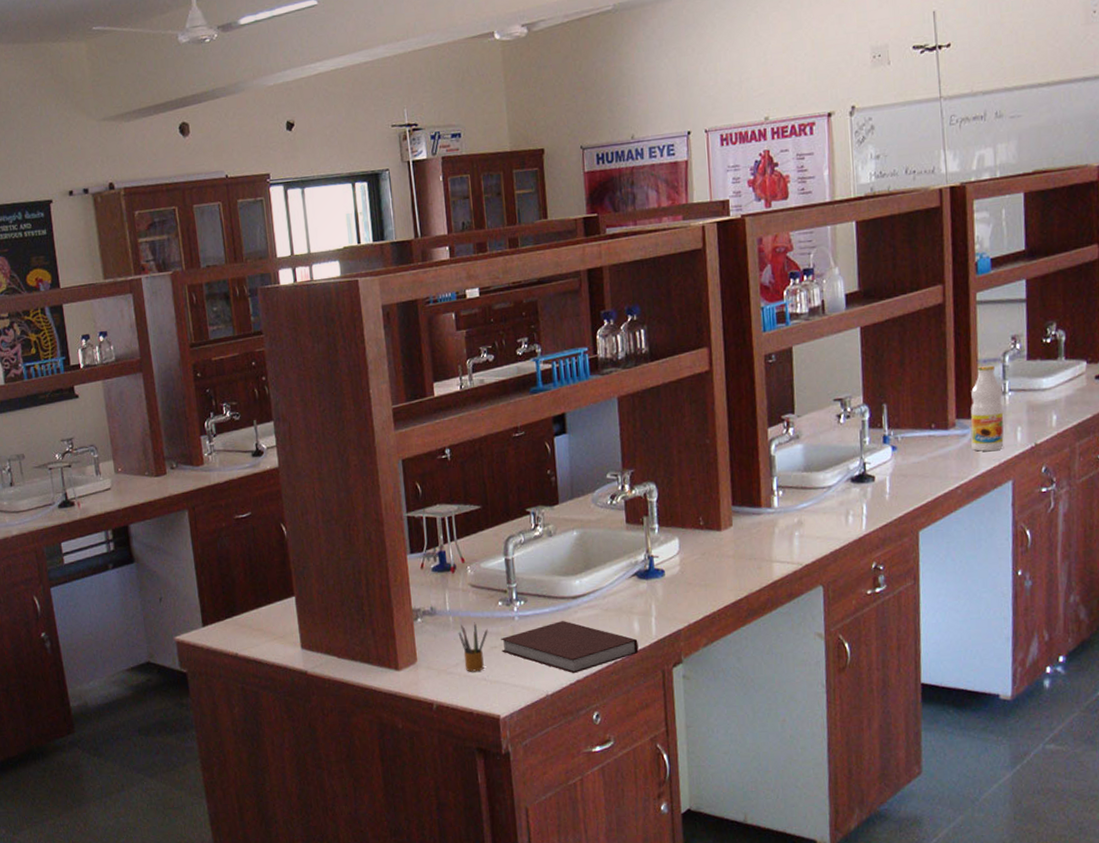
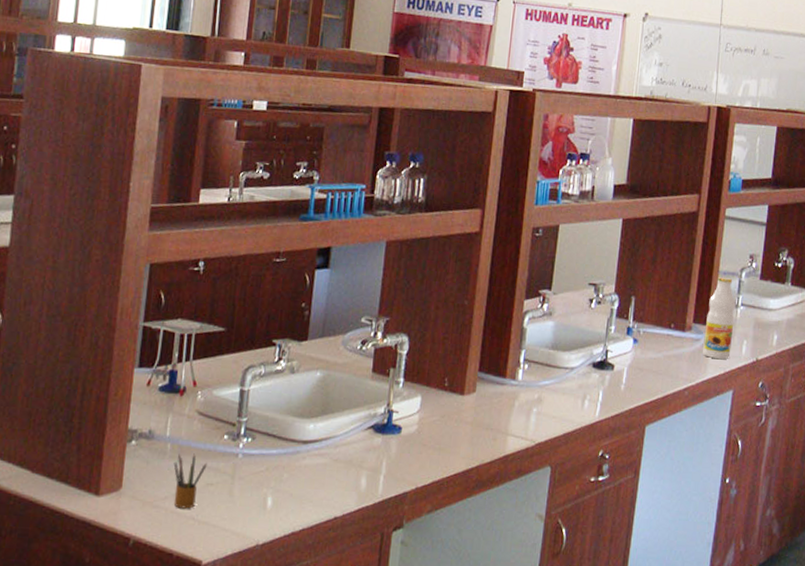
notebook: present [501,621,639,674] -> none [218,465,362,525]

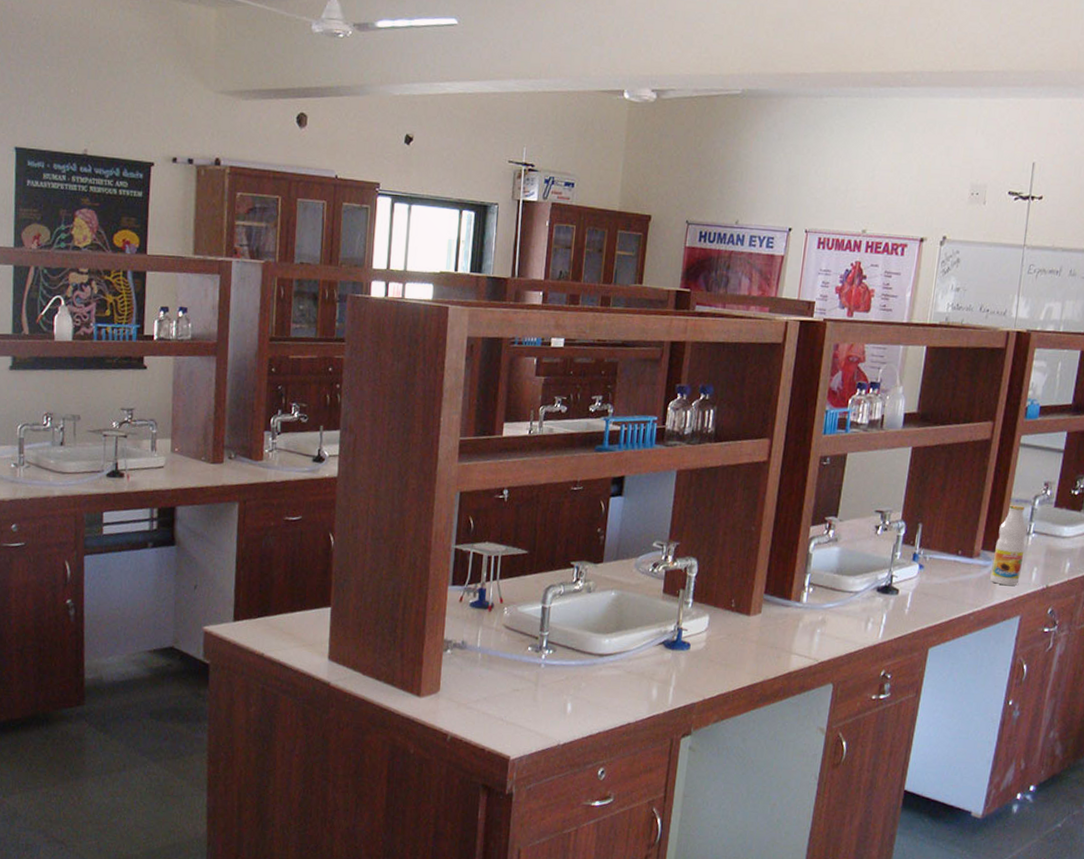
pencil box: present [173,453,207,509] -> none [484,662,514,711]

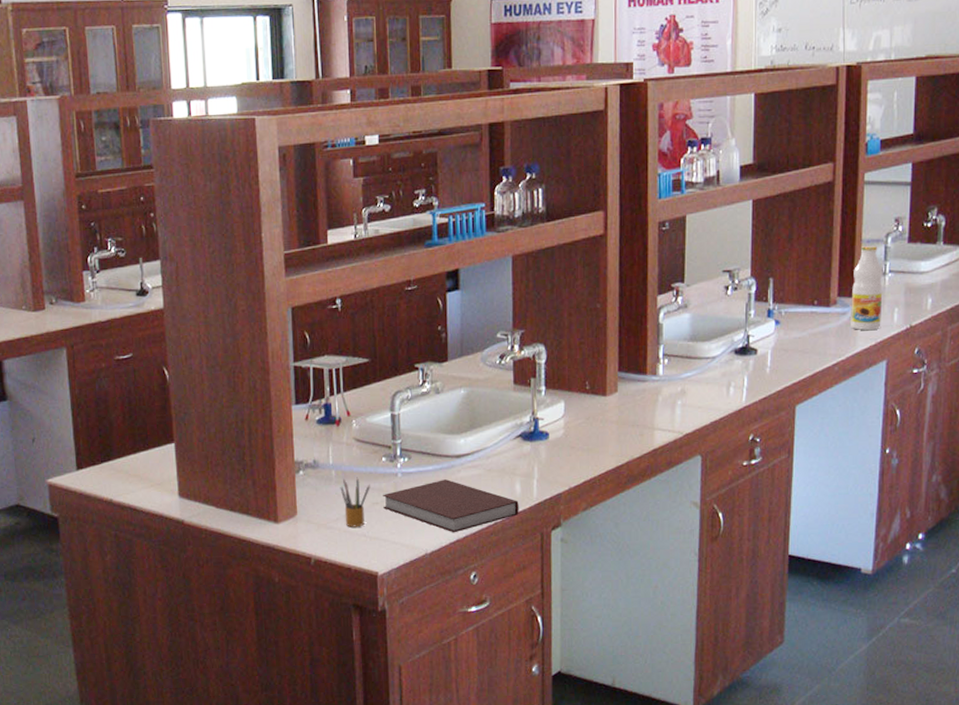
pencil box: none [484,662,514,711] -> present [340,477,370,527]
notebook: none [523,675,654,728] -> present [383,479,519,533]

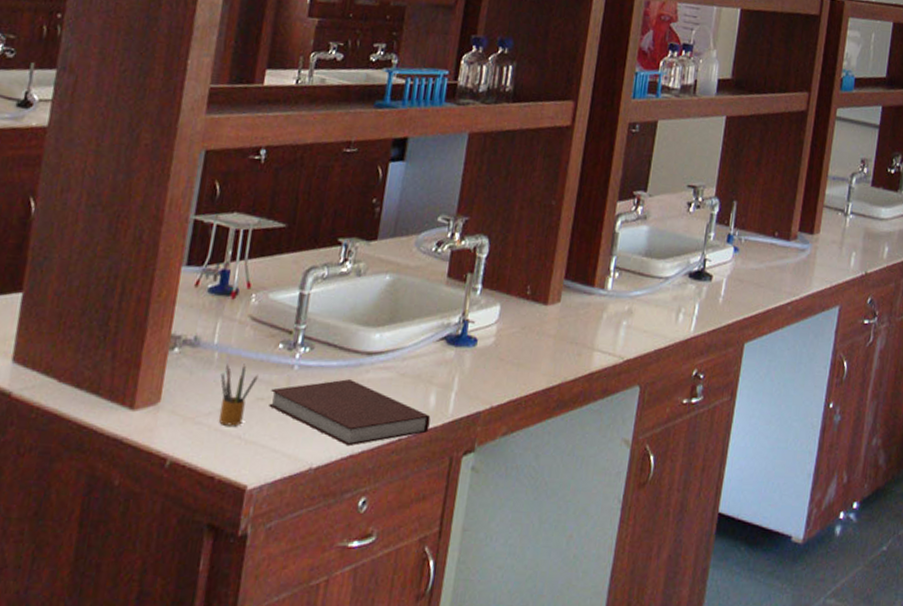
beverage bottle: present [851,245,883,330] -> none [808,182,845,272]

